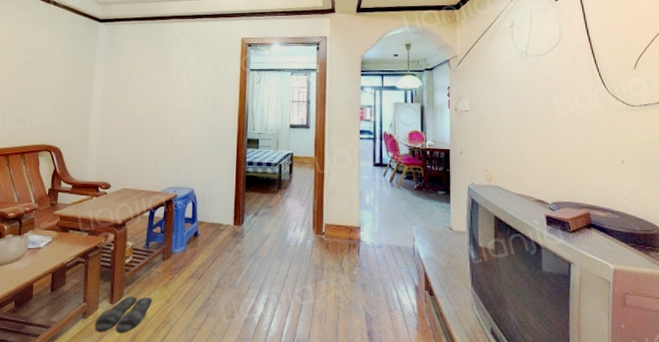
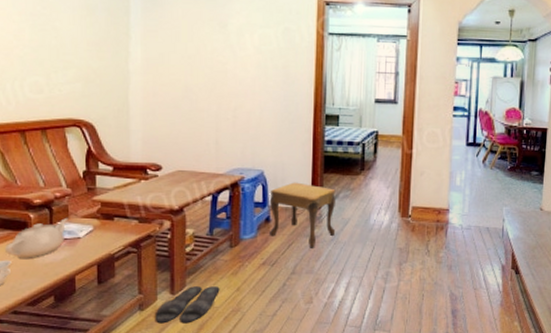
footstool: none [197,200,256,263] -> present [270,182,336,248]

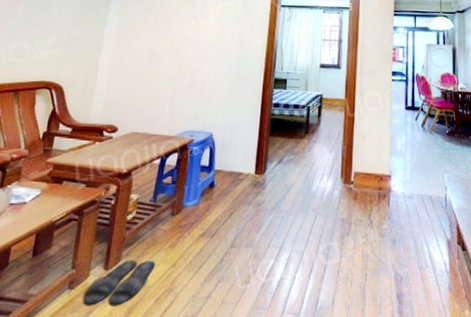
footstool: present [270,182,336,248] -> none [212,145,280,218]

